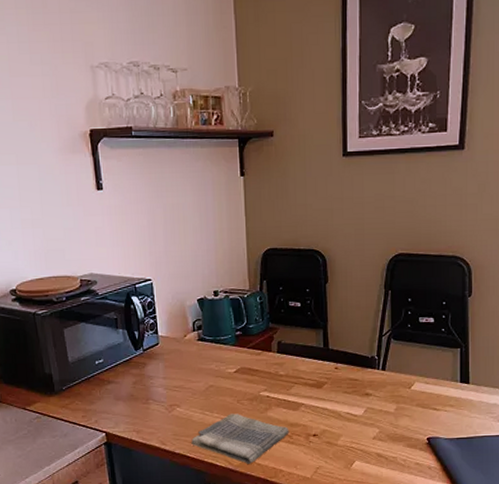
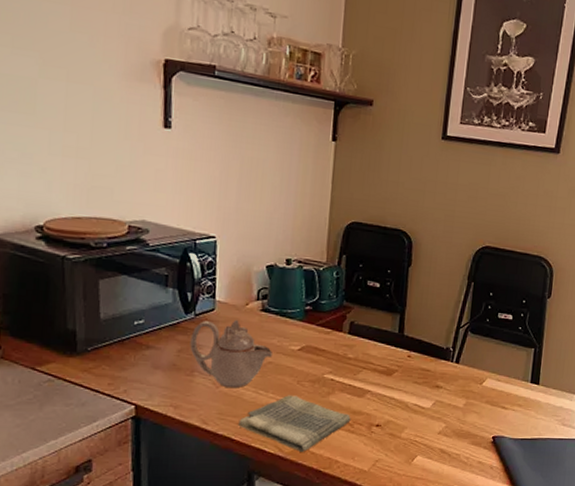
teapot: none [142,350,212,412] -> present [190,319,272,389]

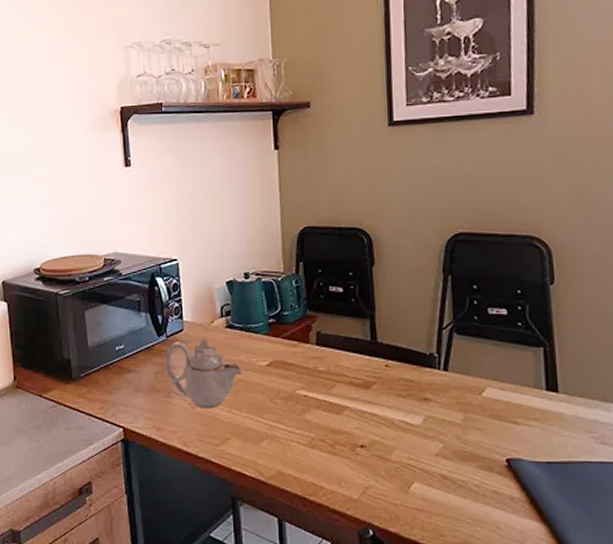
dish towel: present [238,395,351,452] -> none [217,414,331,476]

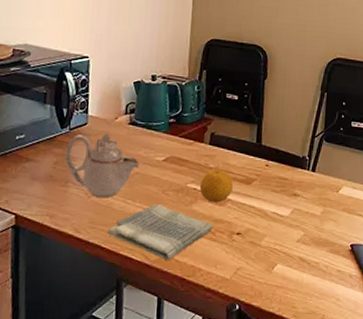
dish towel: none [217,414,331,476] -> present [108,204,213,260]
fruit: none [310,372,349,411] -> present [199,169,233,203]

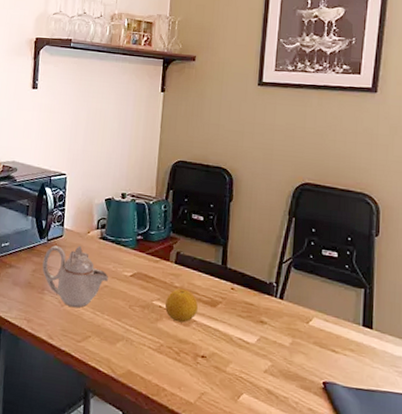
dish towel: present [108,204,213,260] -> none [78,318,178,376]

